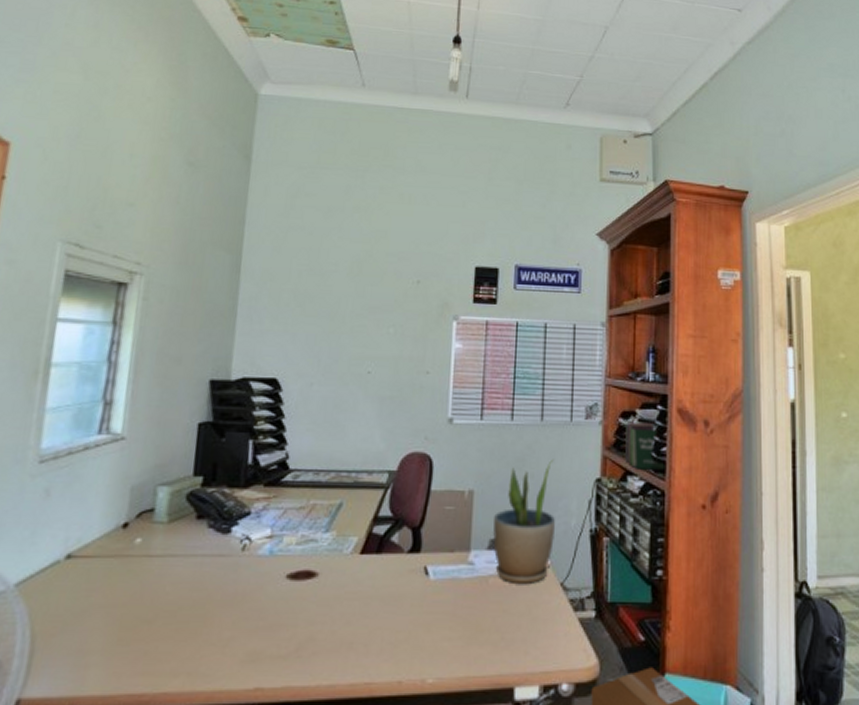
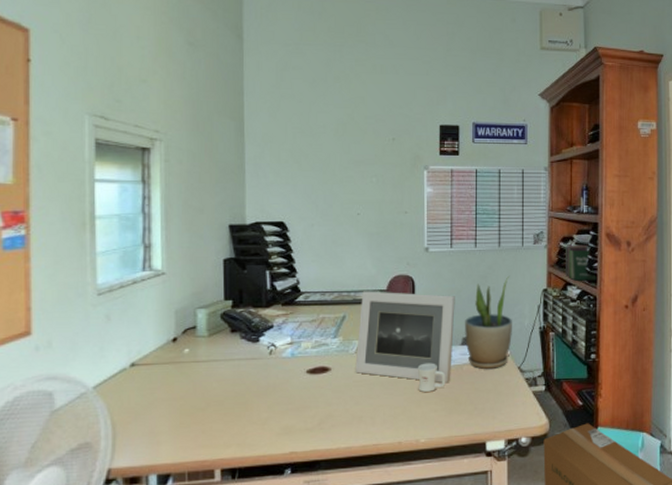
picture frame: none [349,471,483,600] -> present [355,291,455,383]
mug: none [428,571,466,613] -> present [417,363,446,393]

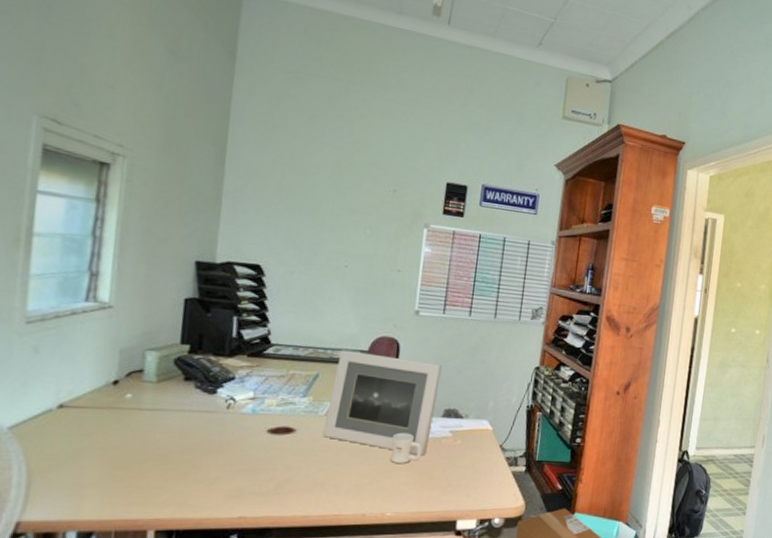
potted plant: present [465,275,512,369] -> none [447,349,503,445]
books: present [566,244,597,281] -> none [560,324,592,364]

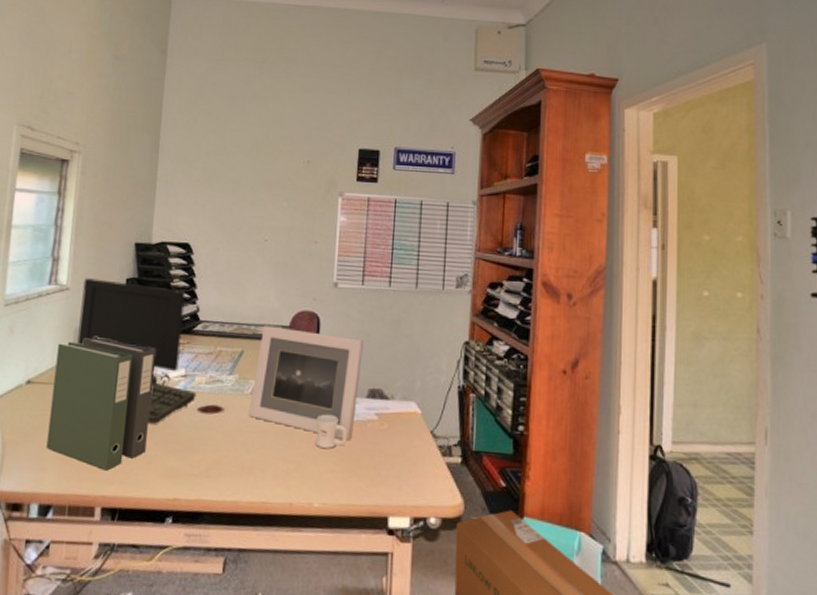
binder: none [85,359,220,494] -> present [46,337,156,471]
monitor: none [123,296,255,406] -> present [77,278,186,384]
computer keyboard: none [209,405,266,446] -> present [147,382,197,424]

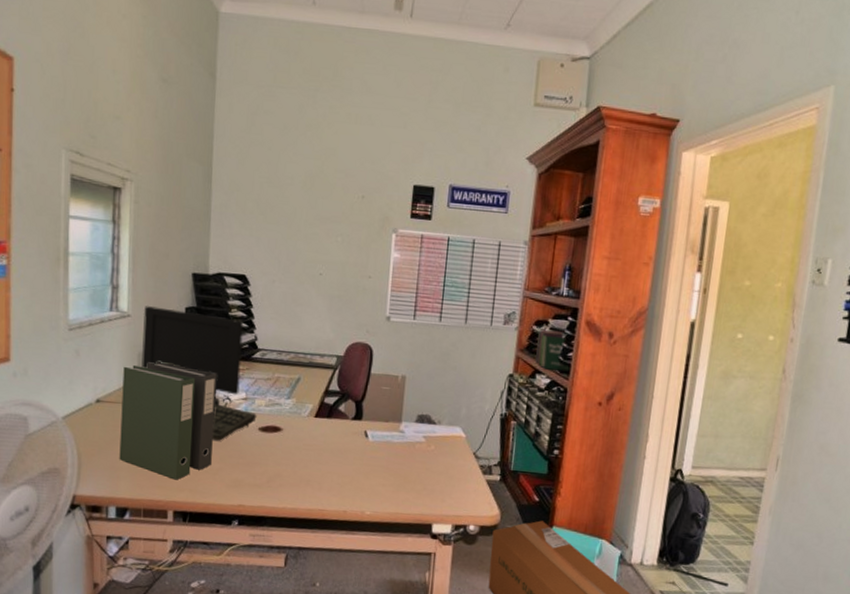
picture frame: present [249,325,364,440] -> none [306,354,414,458]
mug: present [315,414,348,450] -> none [367,435,397,466]
books: none [492,293,529,337] -> present [535,330,570,372]

